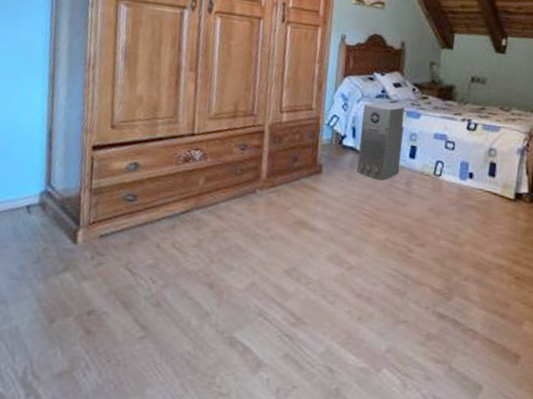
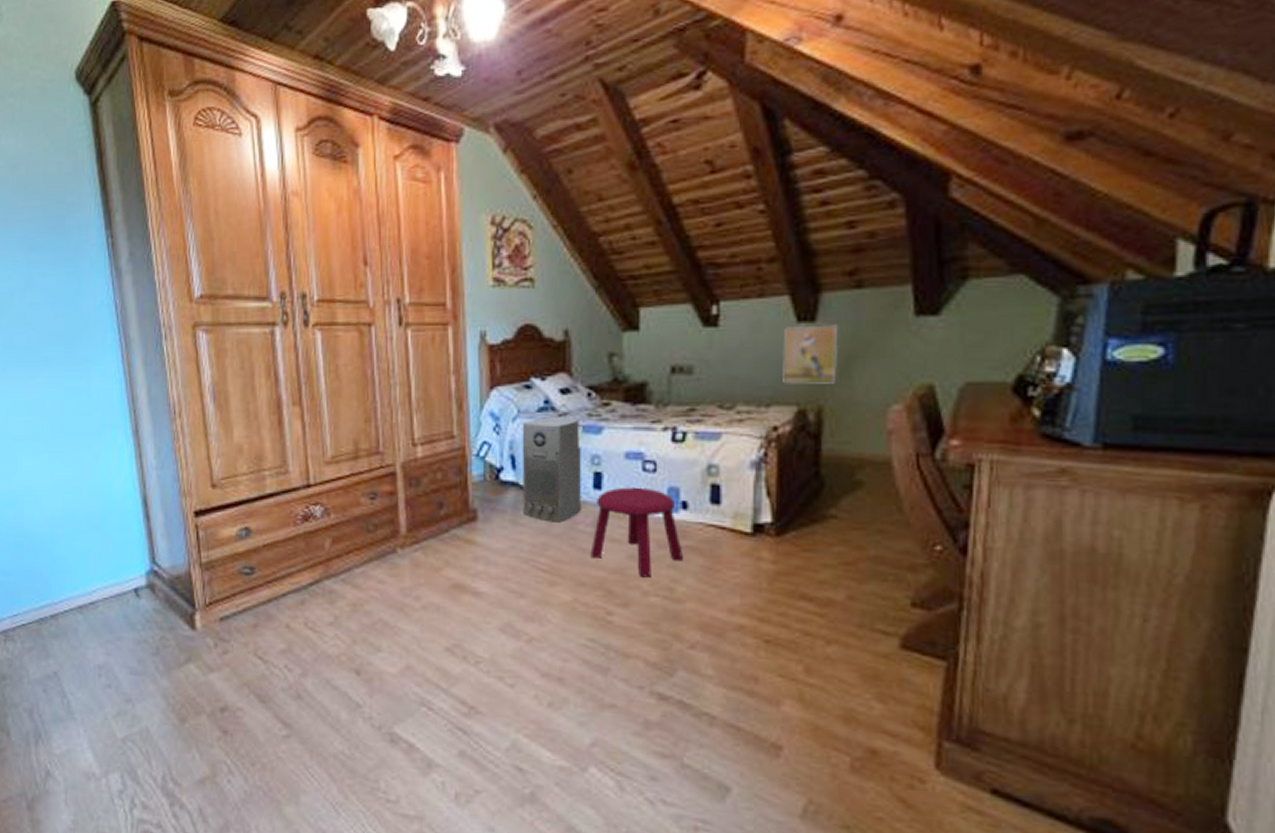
stool: none [401,158,466,226] -> present [590,487,683,578]

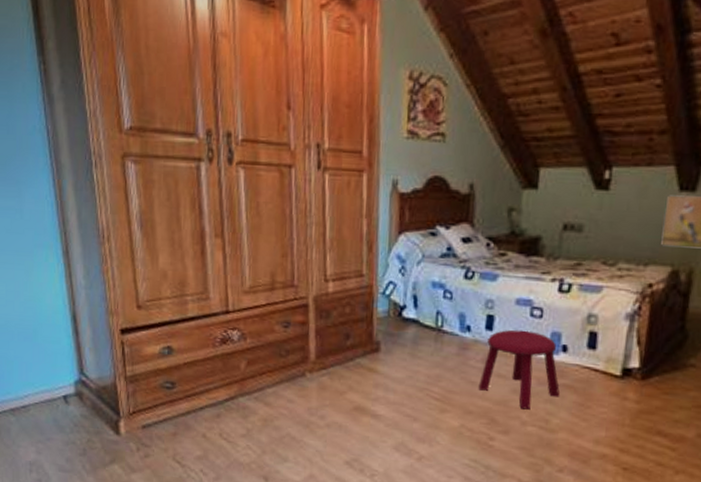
air purifier: present [522,417,581,523] -> none [421,263,478,358]

